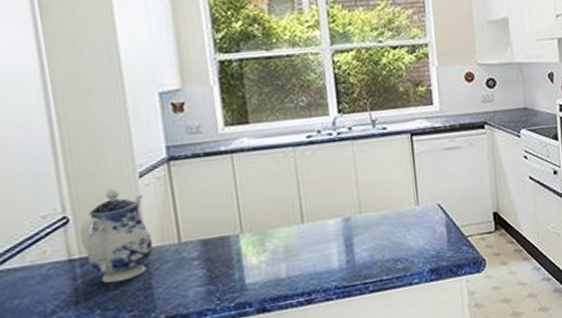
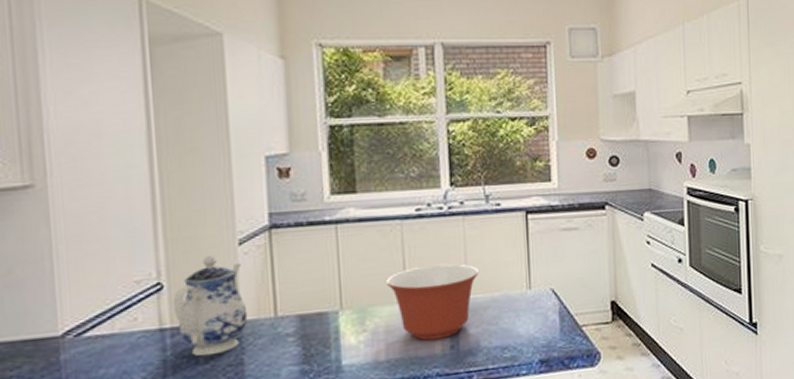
mixing bowl: none [282,185,370,257] -> present [386,264,480,341]

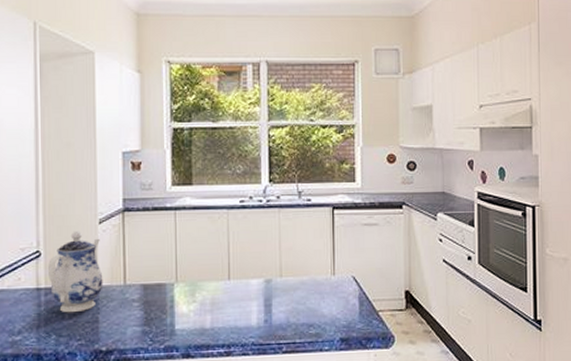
mixing bowl: present [386,264,480,341] -> none [213,249,291,314]

